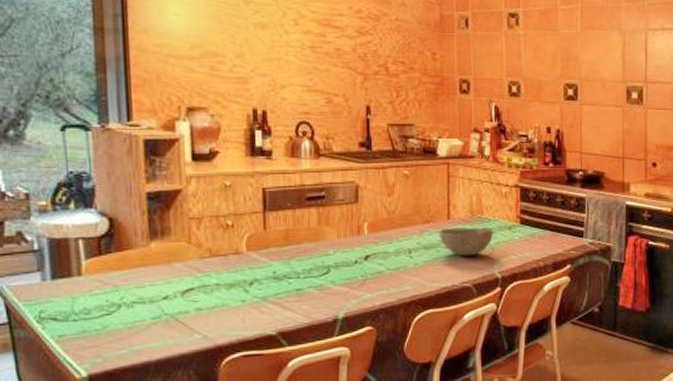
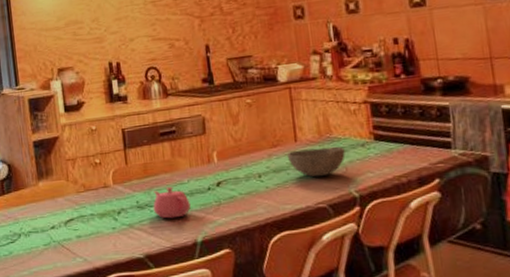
teapot: none [292,257,334,293] -> present [153,187,191,219]

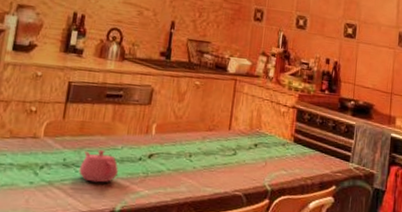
bowl: present [286,146,345,177] -> none [218,137,268,167]

